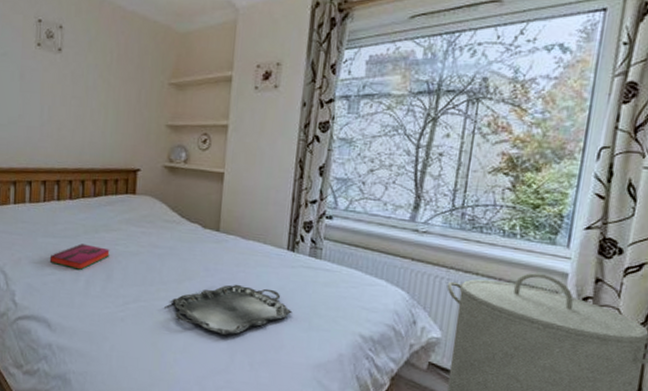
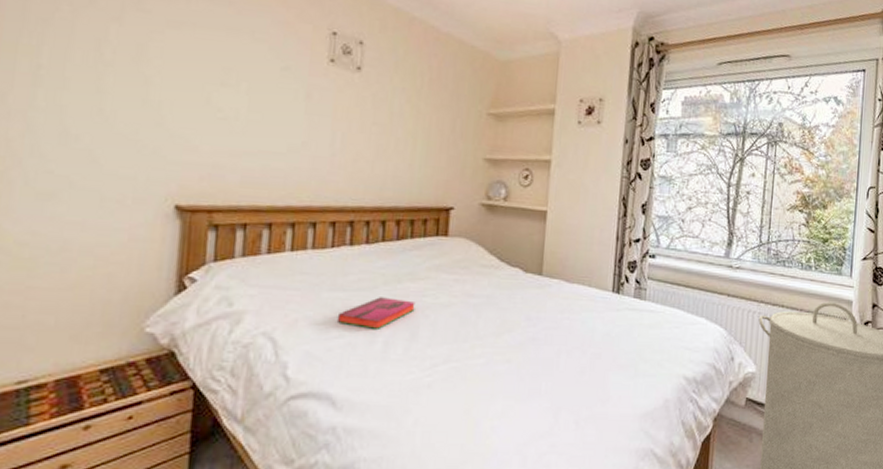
serving tray: present [172,284,292,336] -> none [489,333,619,393]

